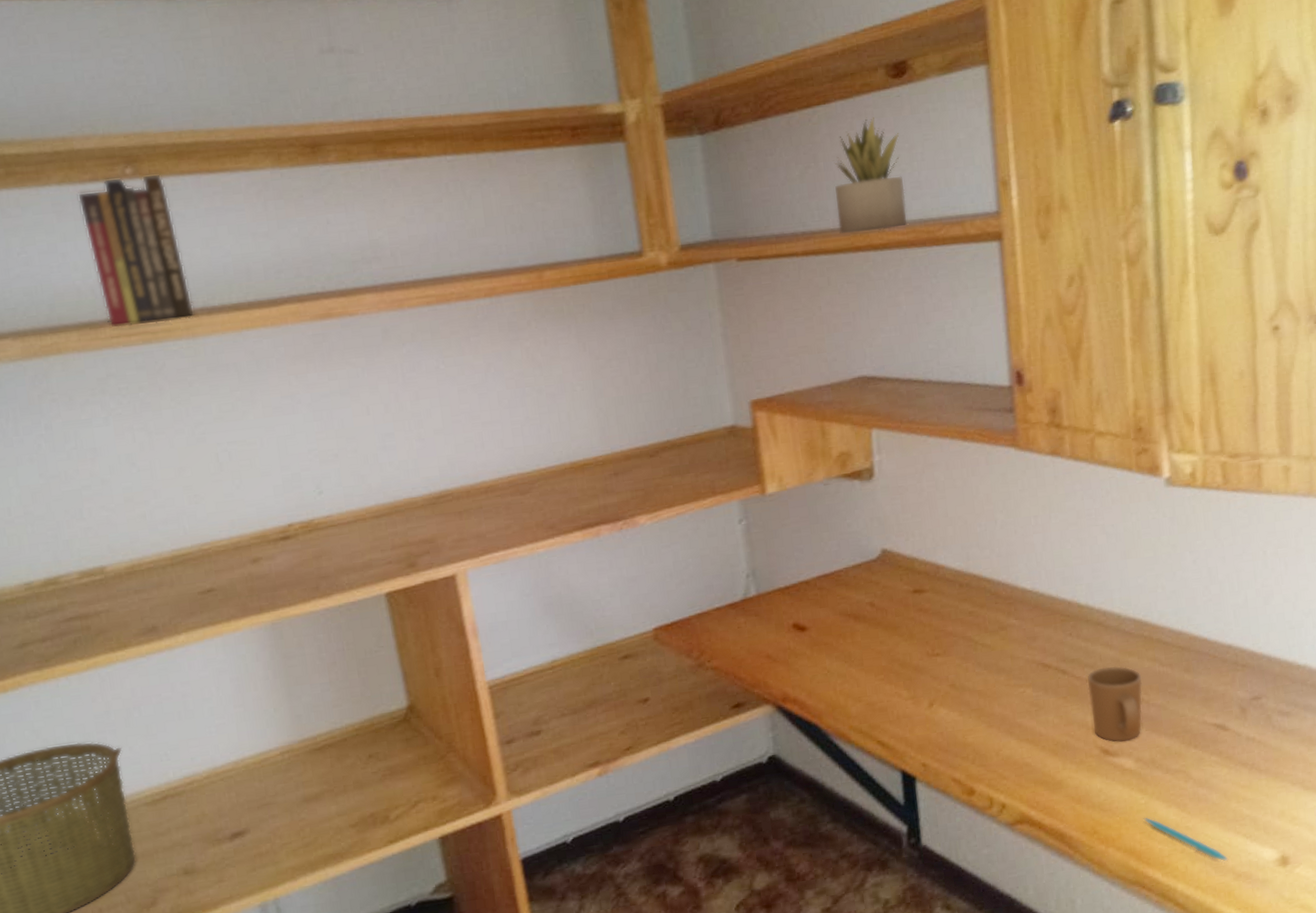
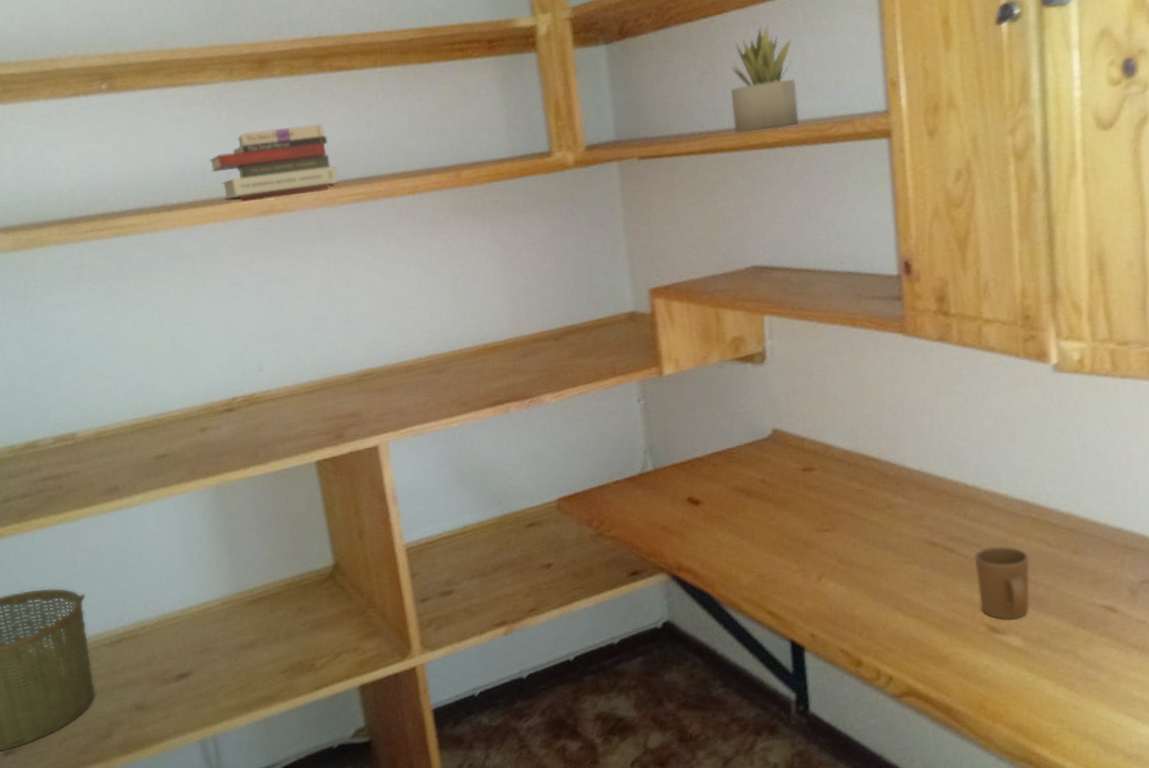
books: present [77,173,195,329] -> none [61,88,157,224]
books: none [255,217,405,305] -> present [209,124,338,203]
pen: present [1143,817,1229,862] -> none [1030,695,1119,743]

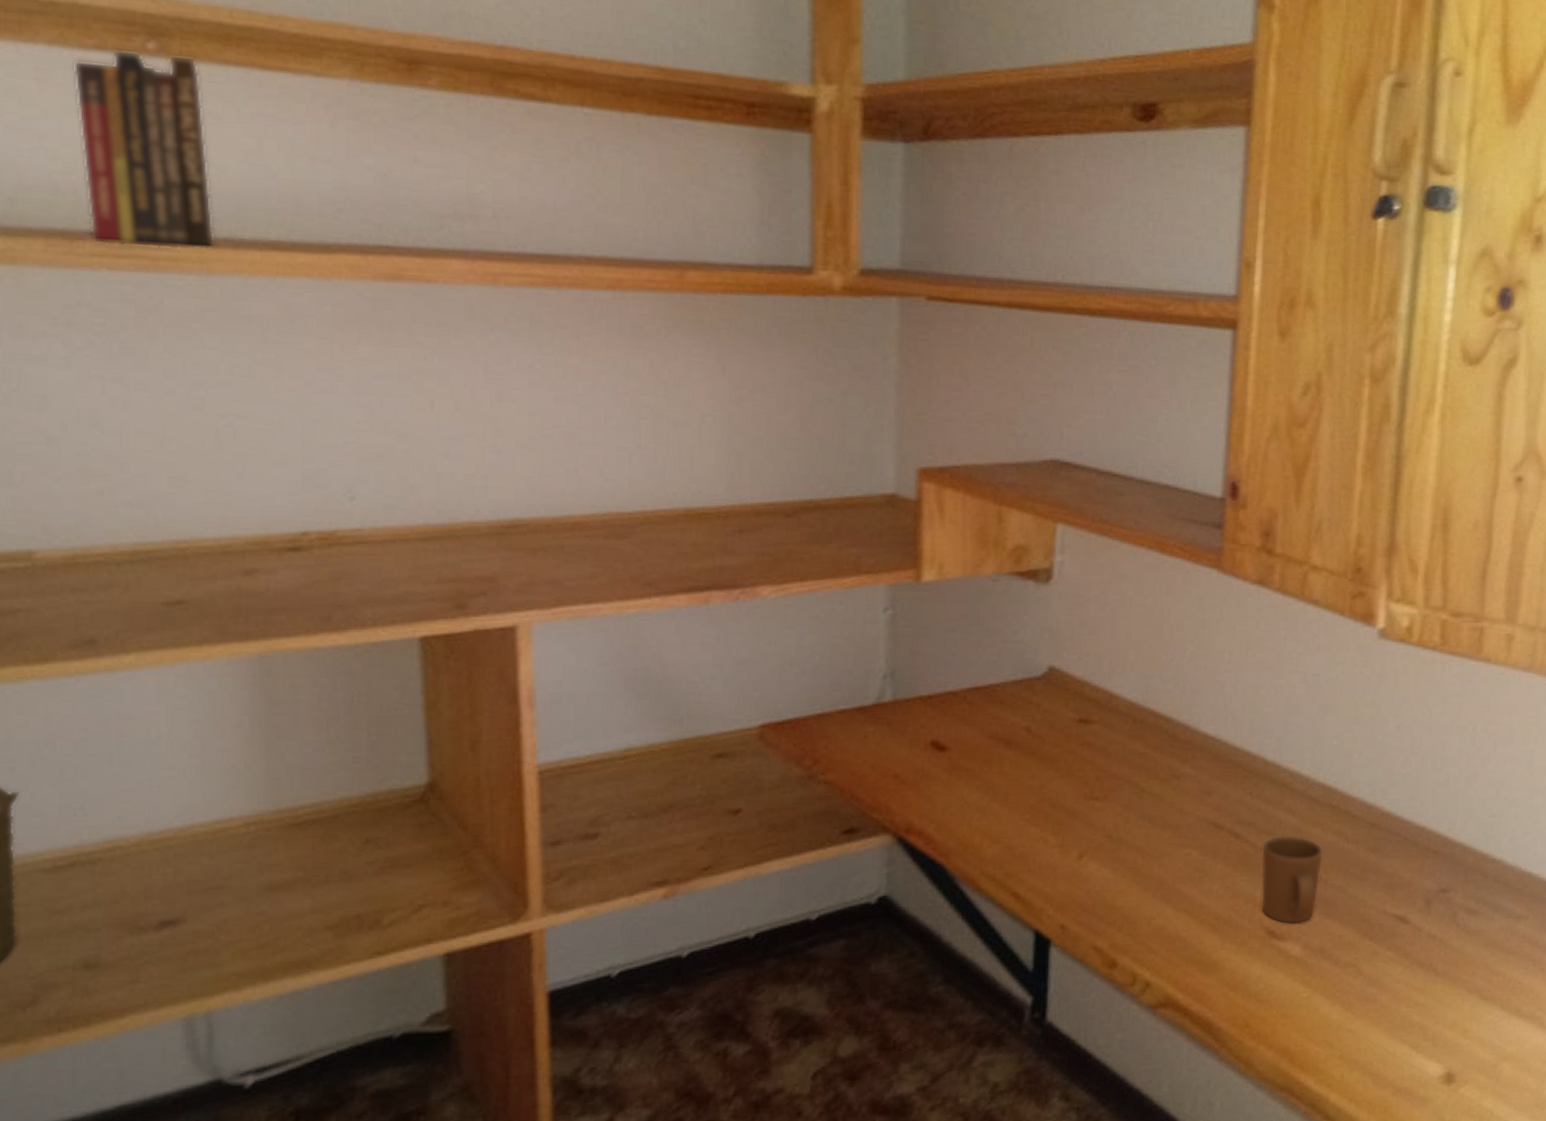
books: none [61,88,157,224] -> present [72,49,215,250]
books: present [209,124,338,203] -> none [310,157,506,264]
succulent plant: present [730,24,799,134] -> none [1052,160,1138,294]

